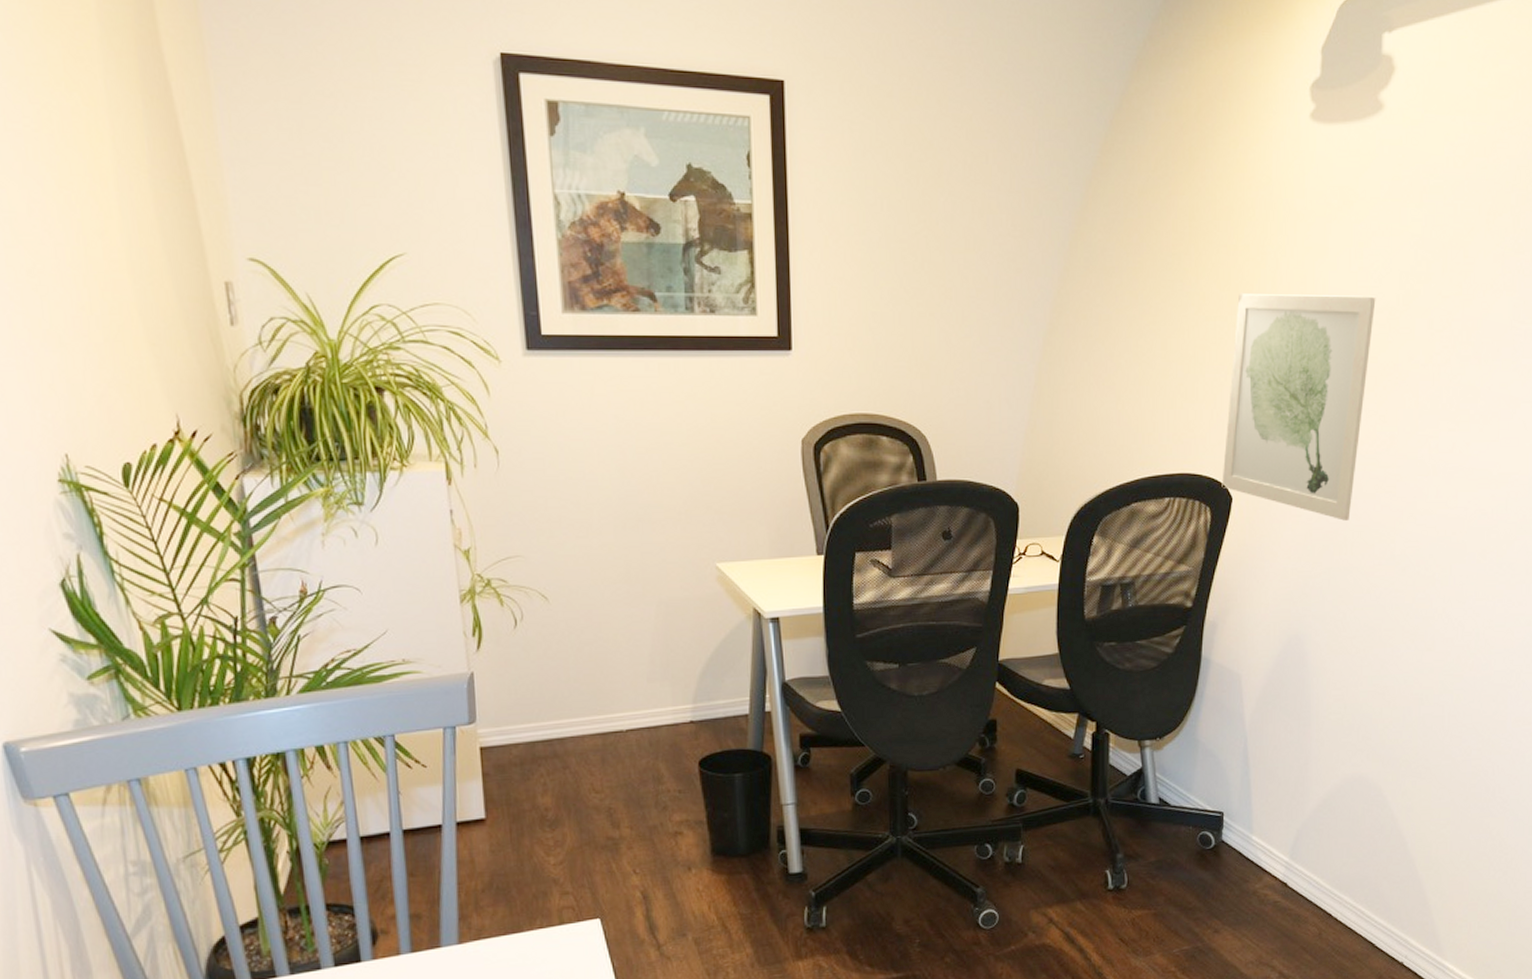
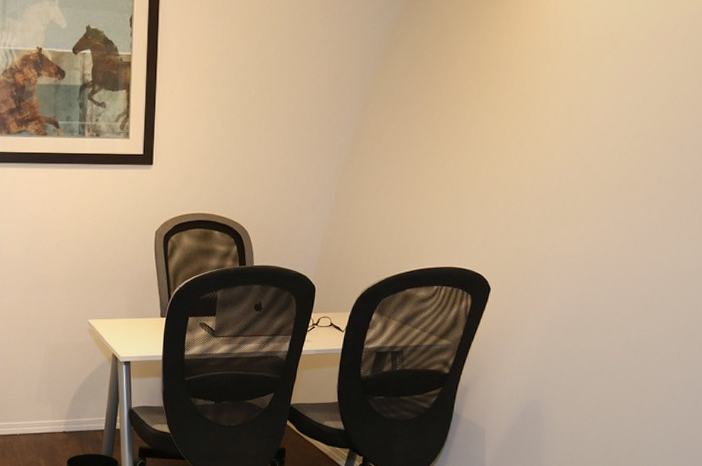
wall art: present [1222,294,1376,521] -> none [482,123,633,311]

